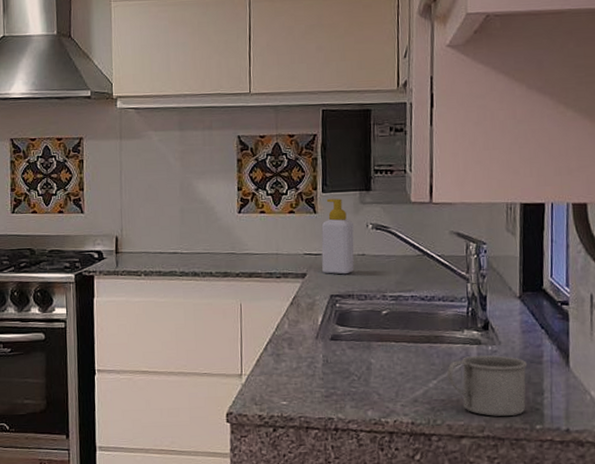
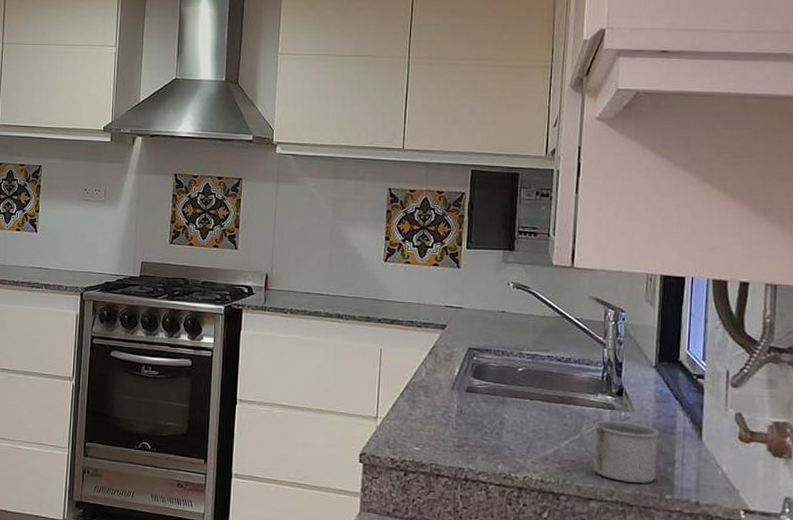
soap bottle: present [321,198,354,275] -> none [462,255,495,330]

